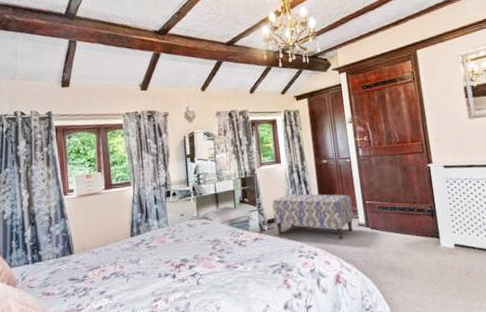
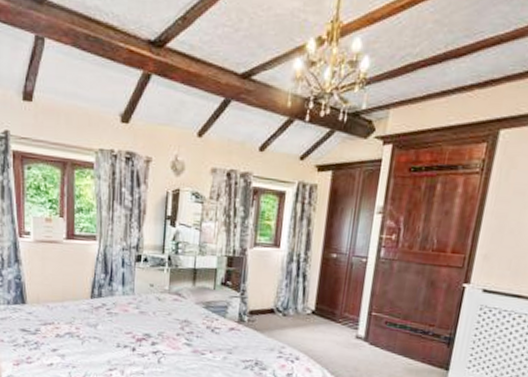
bench: present [272,193,353,240] -> none [257,285,356,350]

